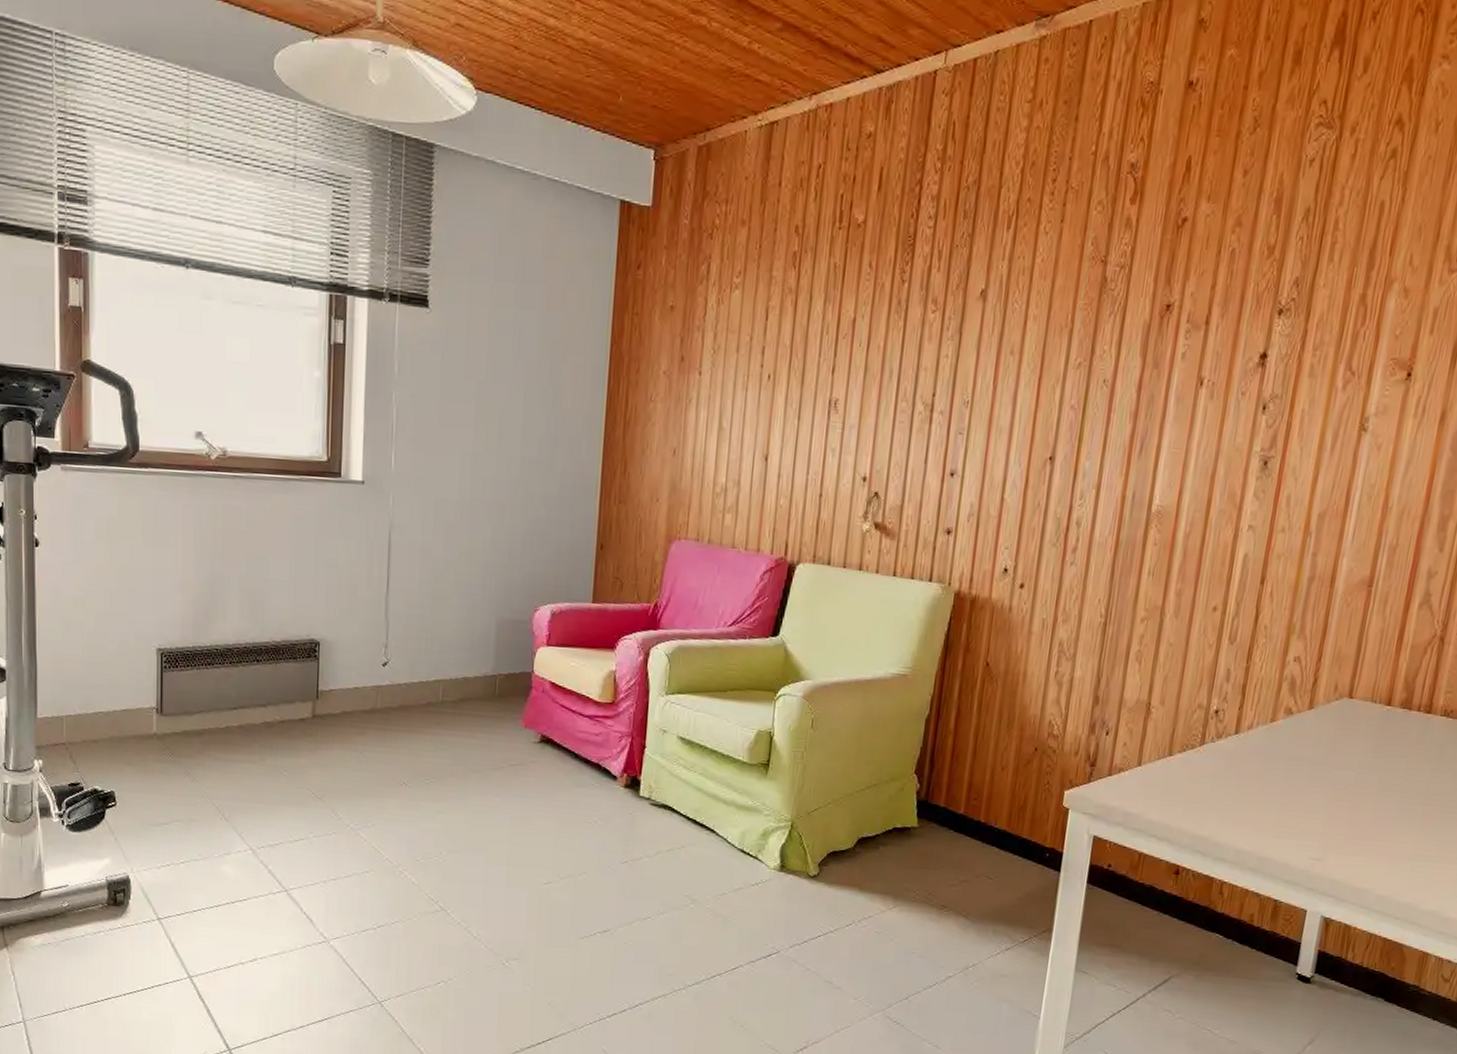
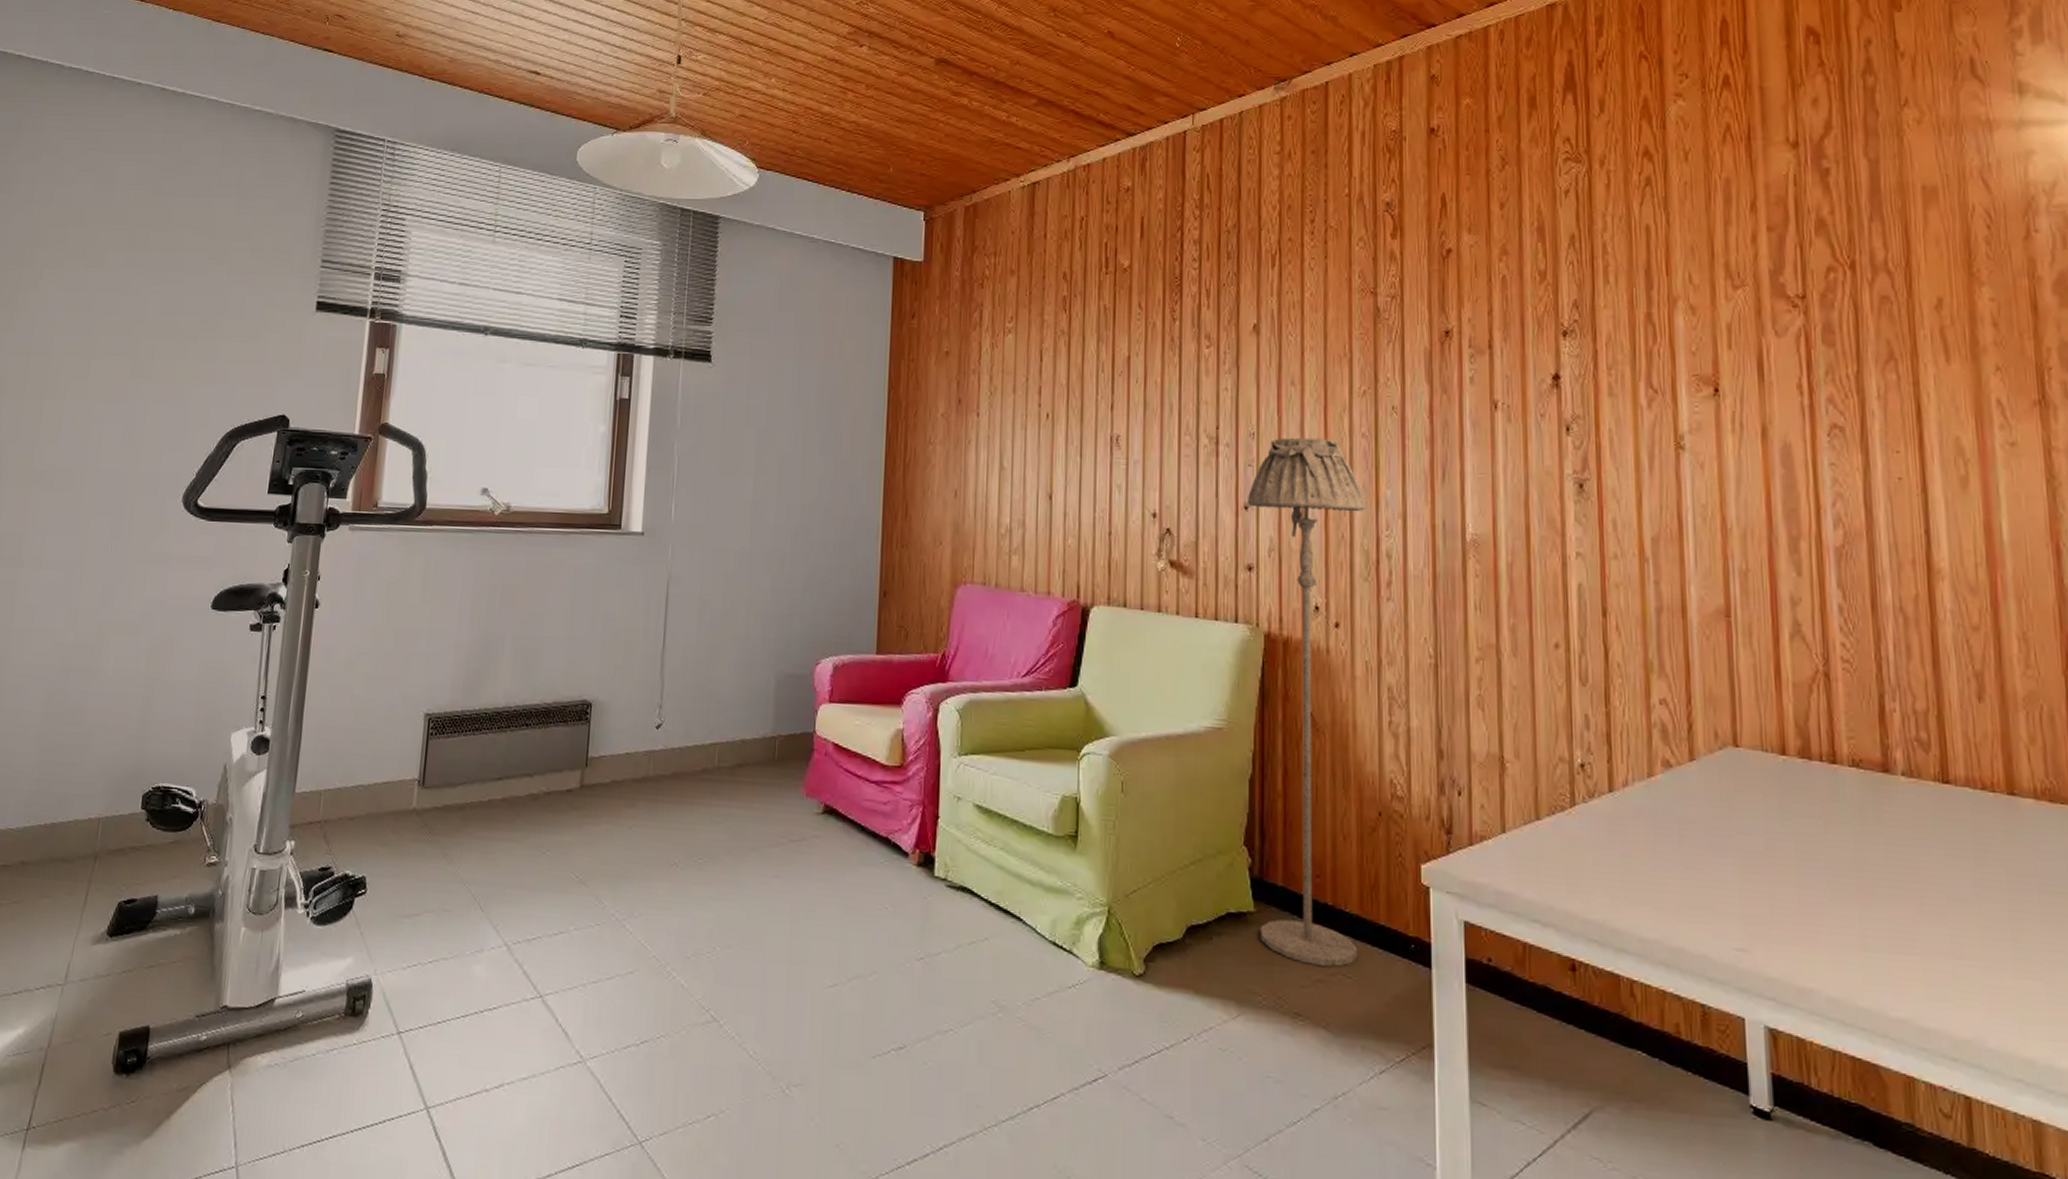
floor lamp: none [920,407,1066,871] -> present [1248,437,1367,967]

